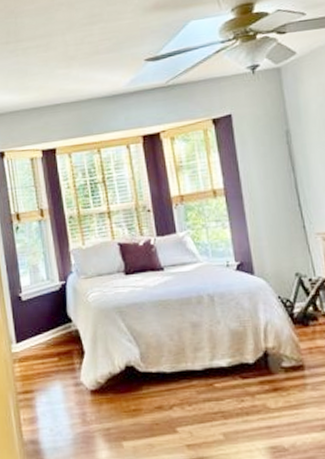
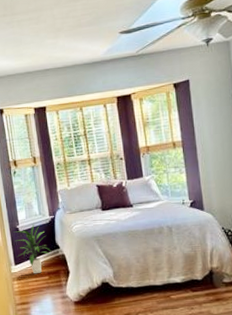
indoor plant: none [16,291,63,355] -> present [14,224,52,274]

